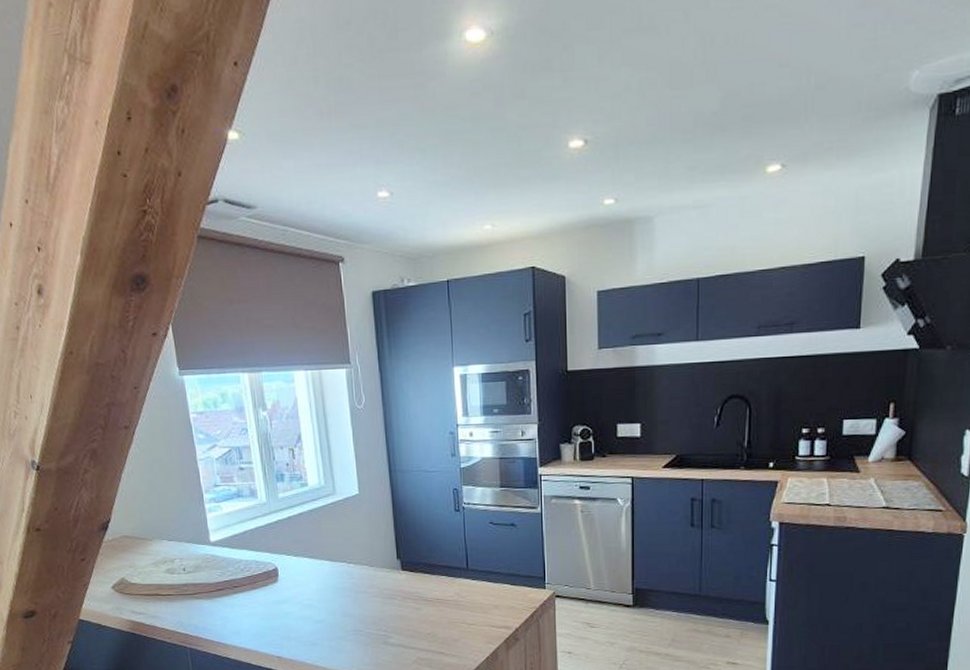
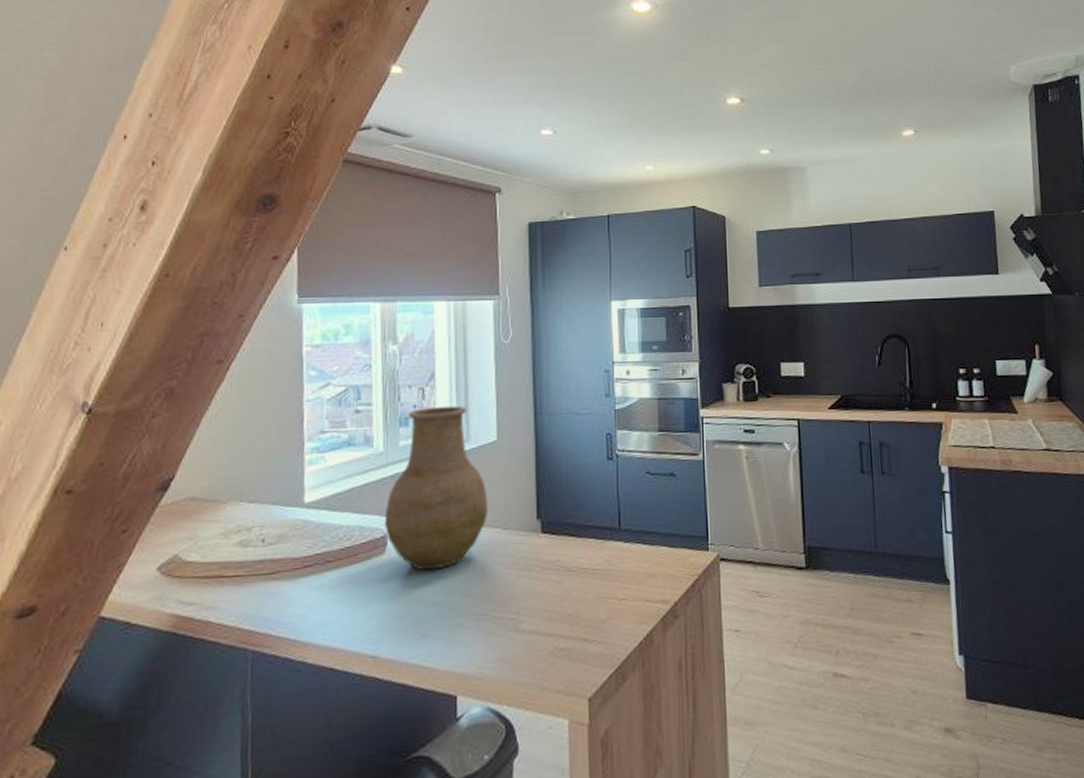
vase: none [273,464,357,596] -> present [384,405,489,571]

